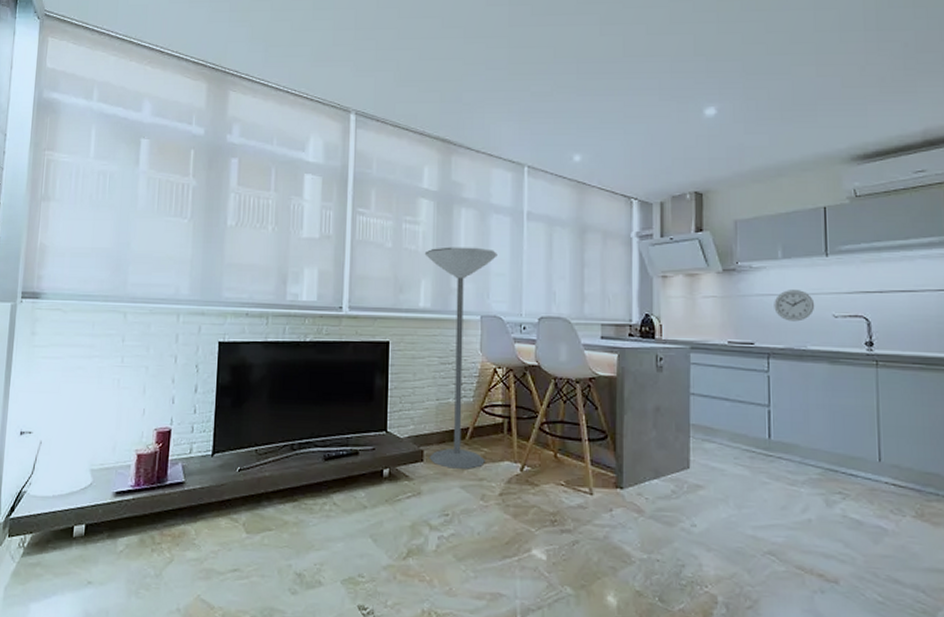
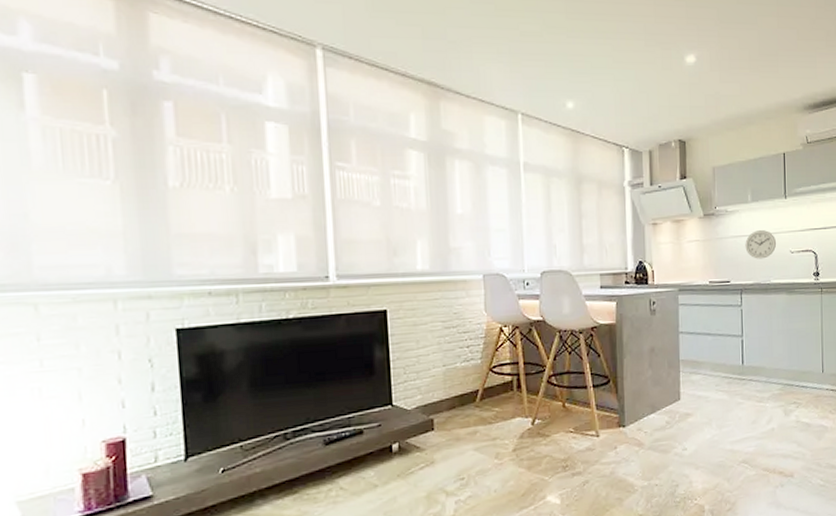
floor lamp: present [424,247,497,469] -> none [418,202,497,433]

